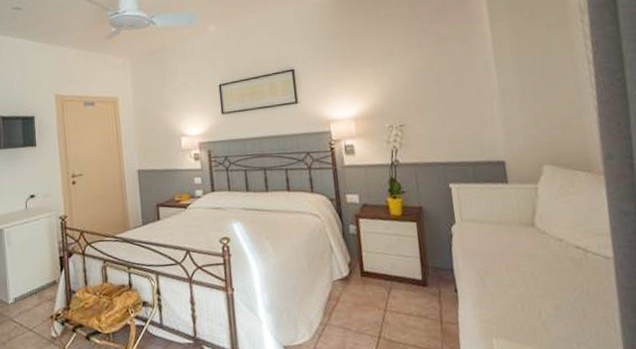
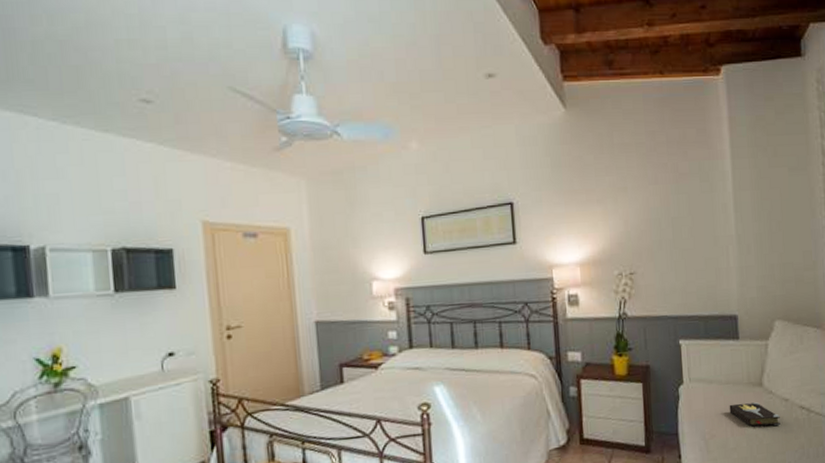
hardback book: none [502,242,556,265] -> present [729,402,781,427]

